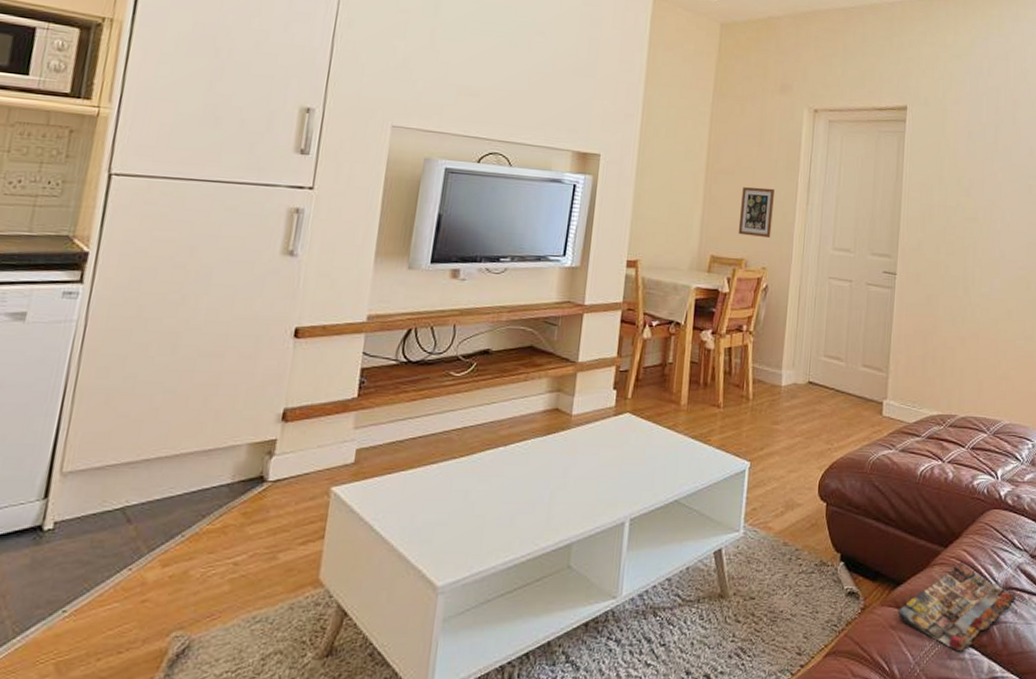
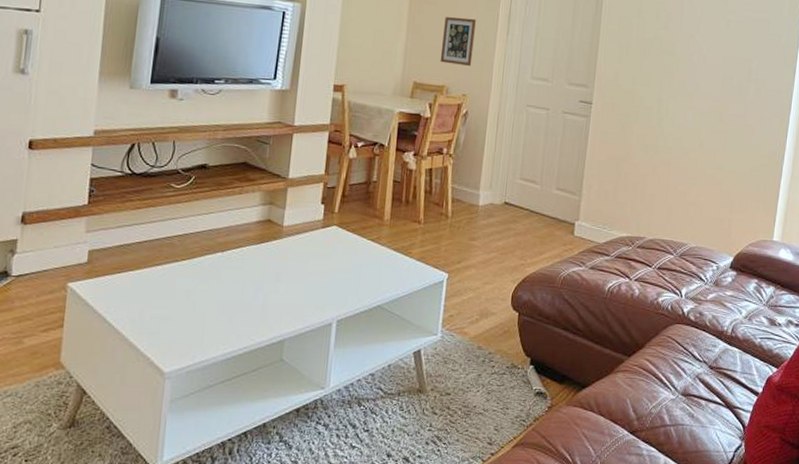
magazine: present [897,561,1016,652] -> none [582,369,693,449]

